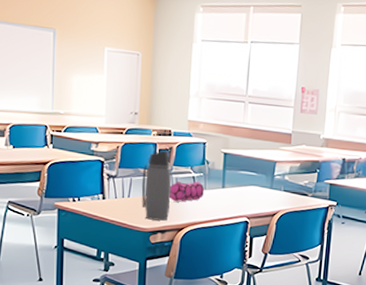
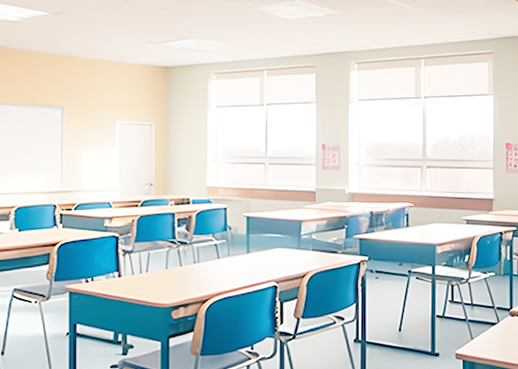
water bottle: present [141,151,172,221] -> none [160,220,193,294]
pencil case: present [170,180,205,202] -> none [191,248,229,272]

